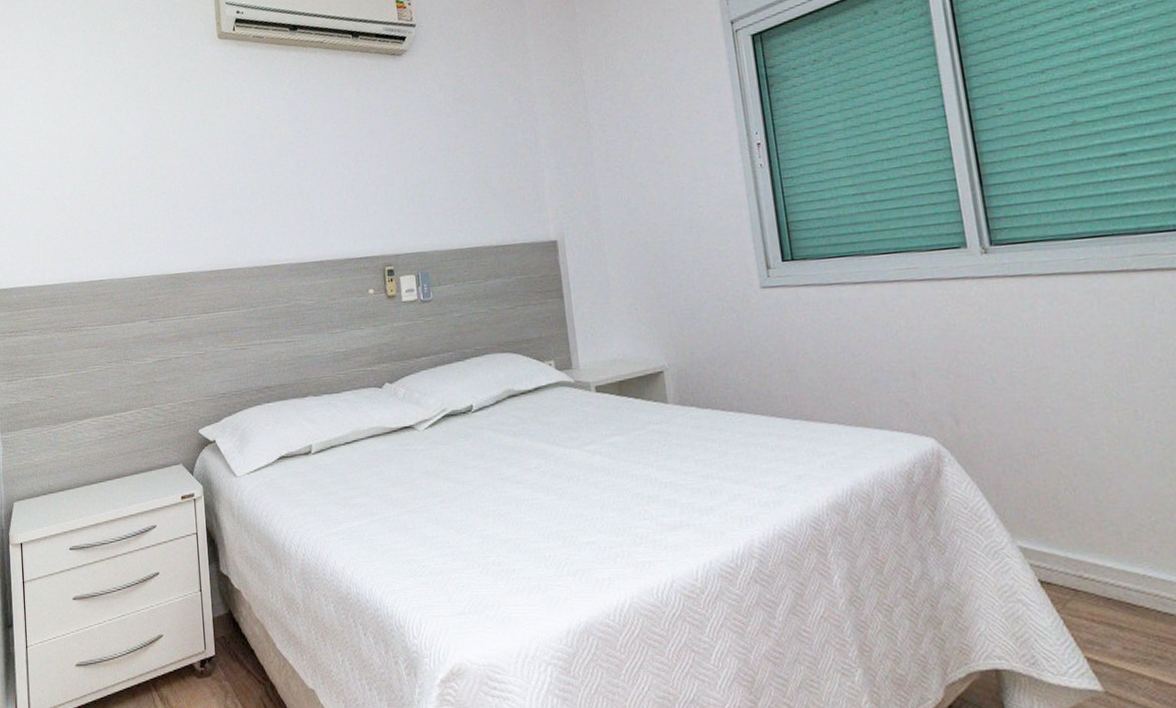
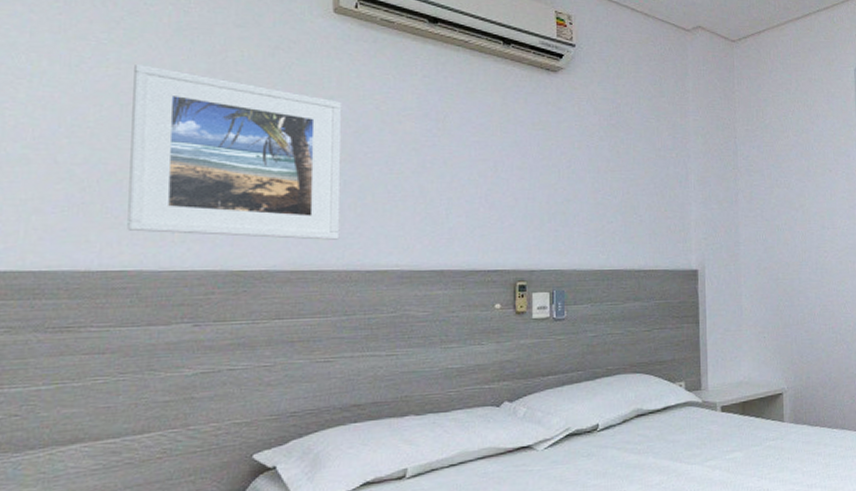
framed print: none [93,110,242,248] -> present [127,63,342,240]

